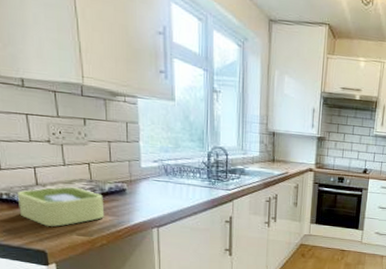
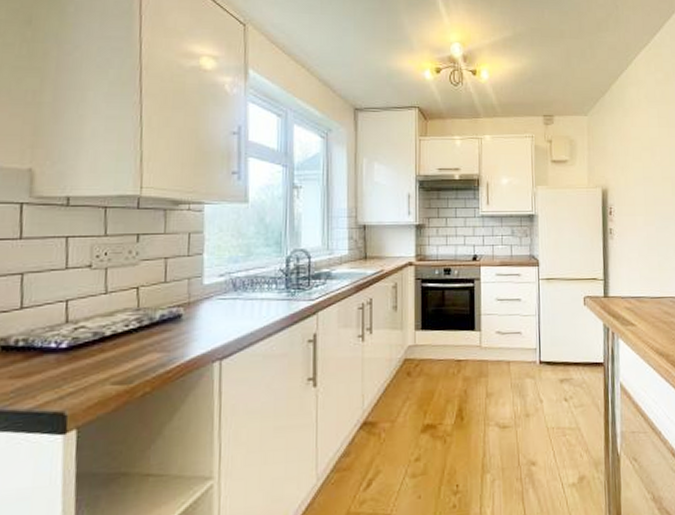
soap dish: present [17,186,105,227] -> none [37,319,153,378]

